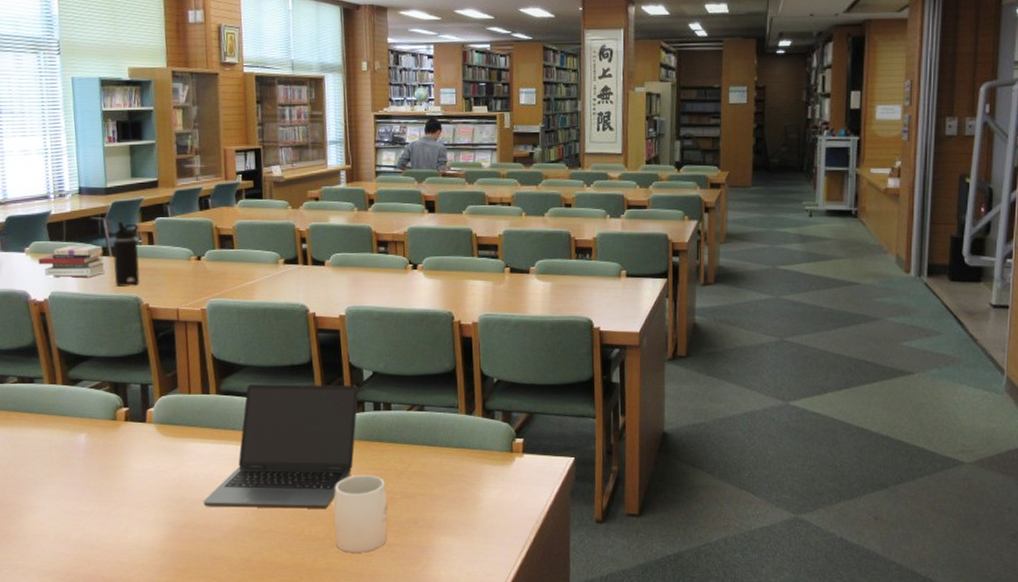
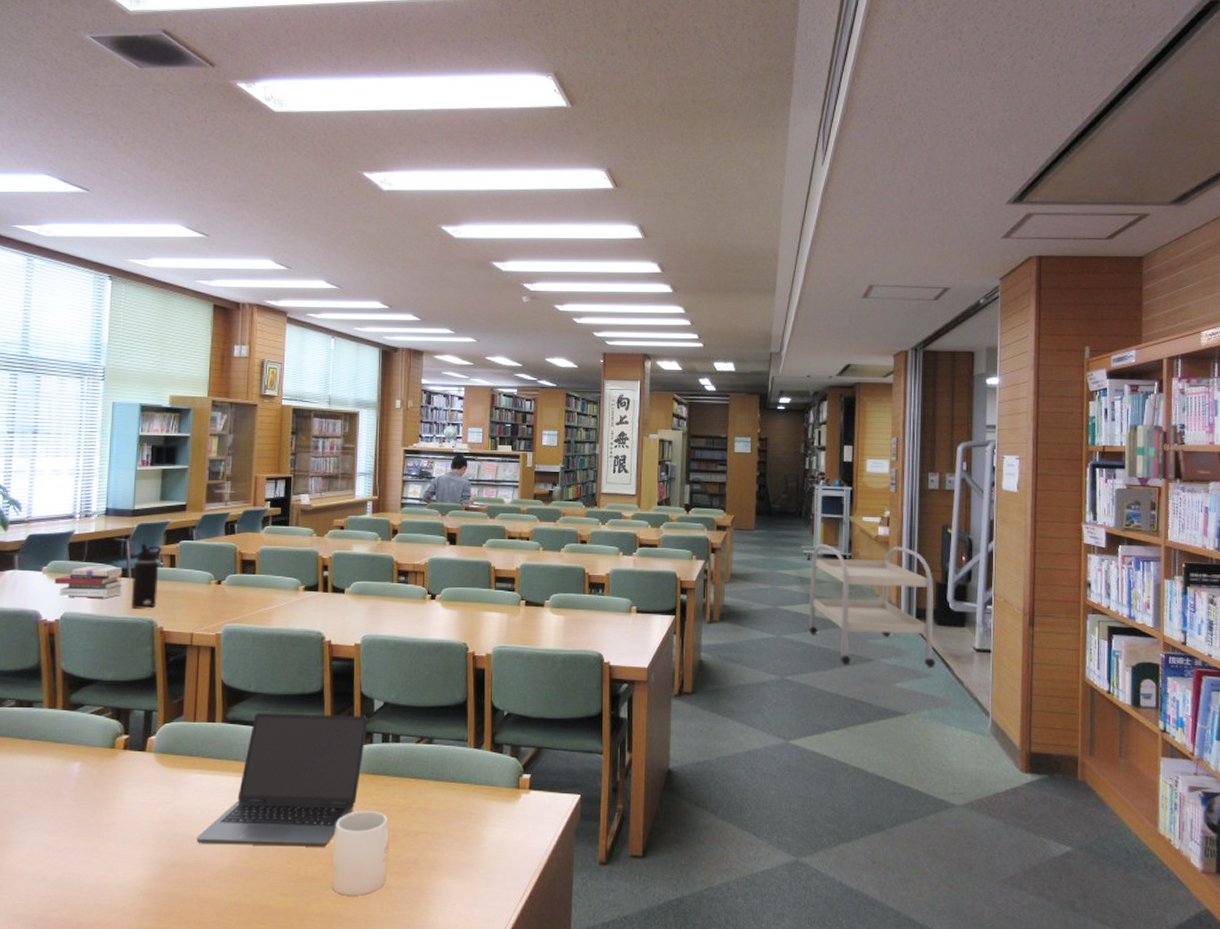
utility cart: none [810,198,948,325] -> present [809,543,935,667]

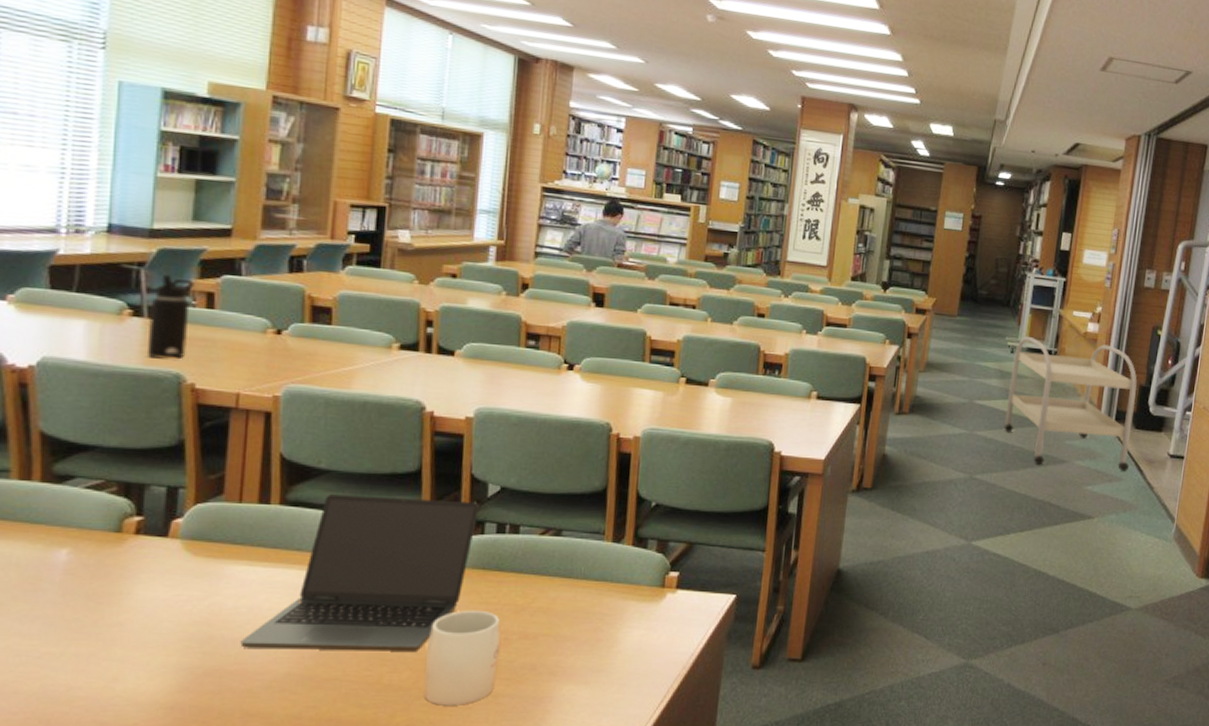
books: present [54,566,123,599] -> none [26,298,135,343]

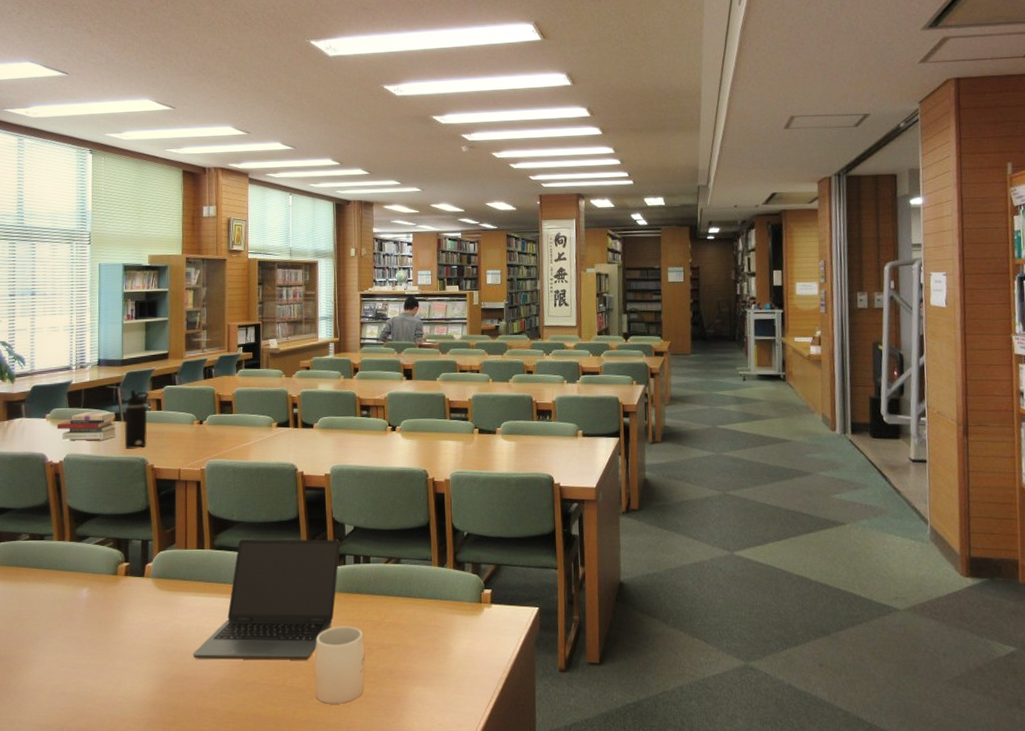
books: none [26,298,135,343] -> present [57,411,116,441]
utility cart: present [1004,336,1137,471] -> none [746,364,872,478]

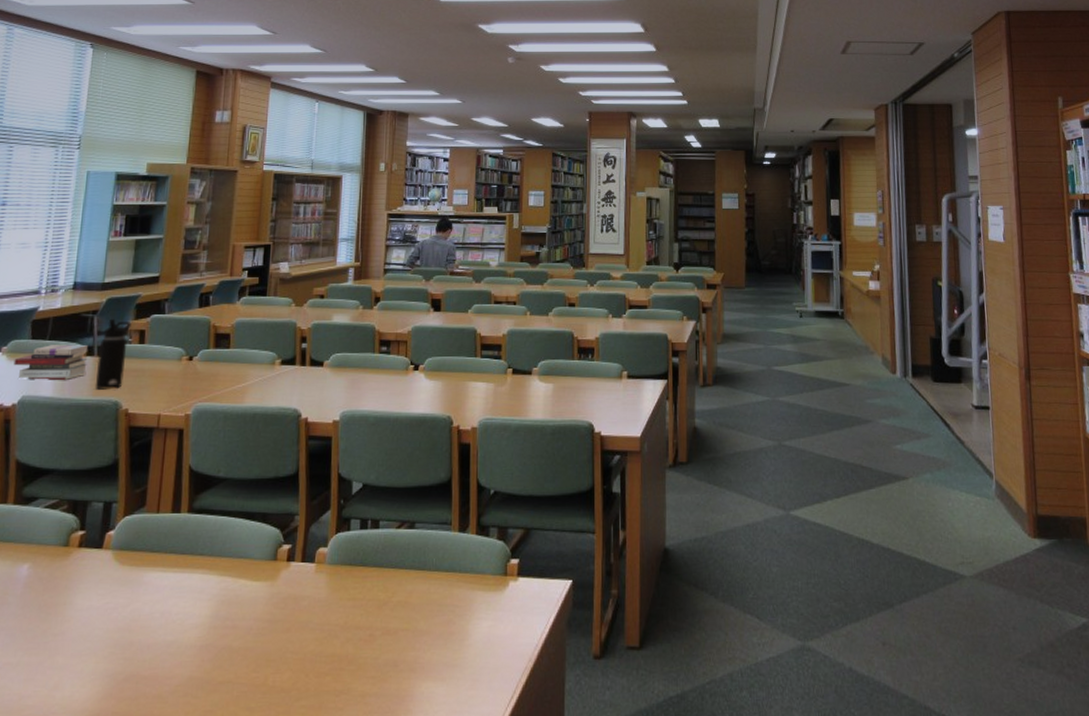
laptop: present [193,539,341,660] -> none [154,499,346,653]
mug: present [314,626,366,704] -> none [302,606,367,707]

